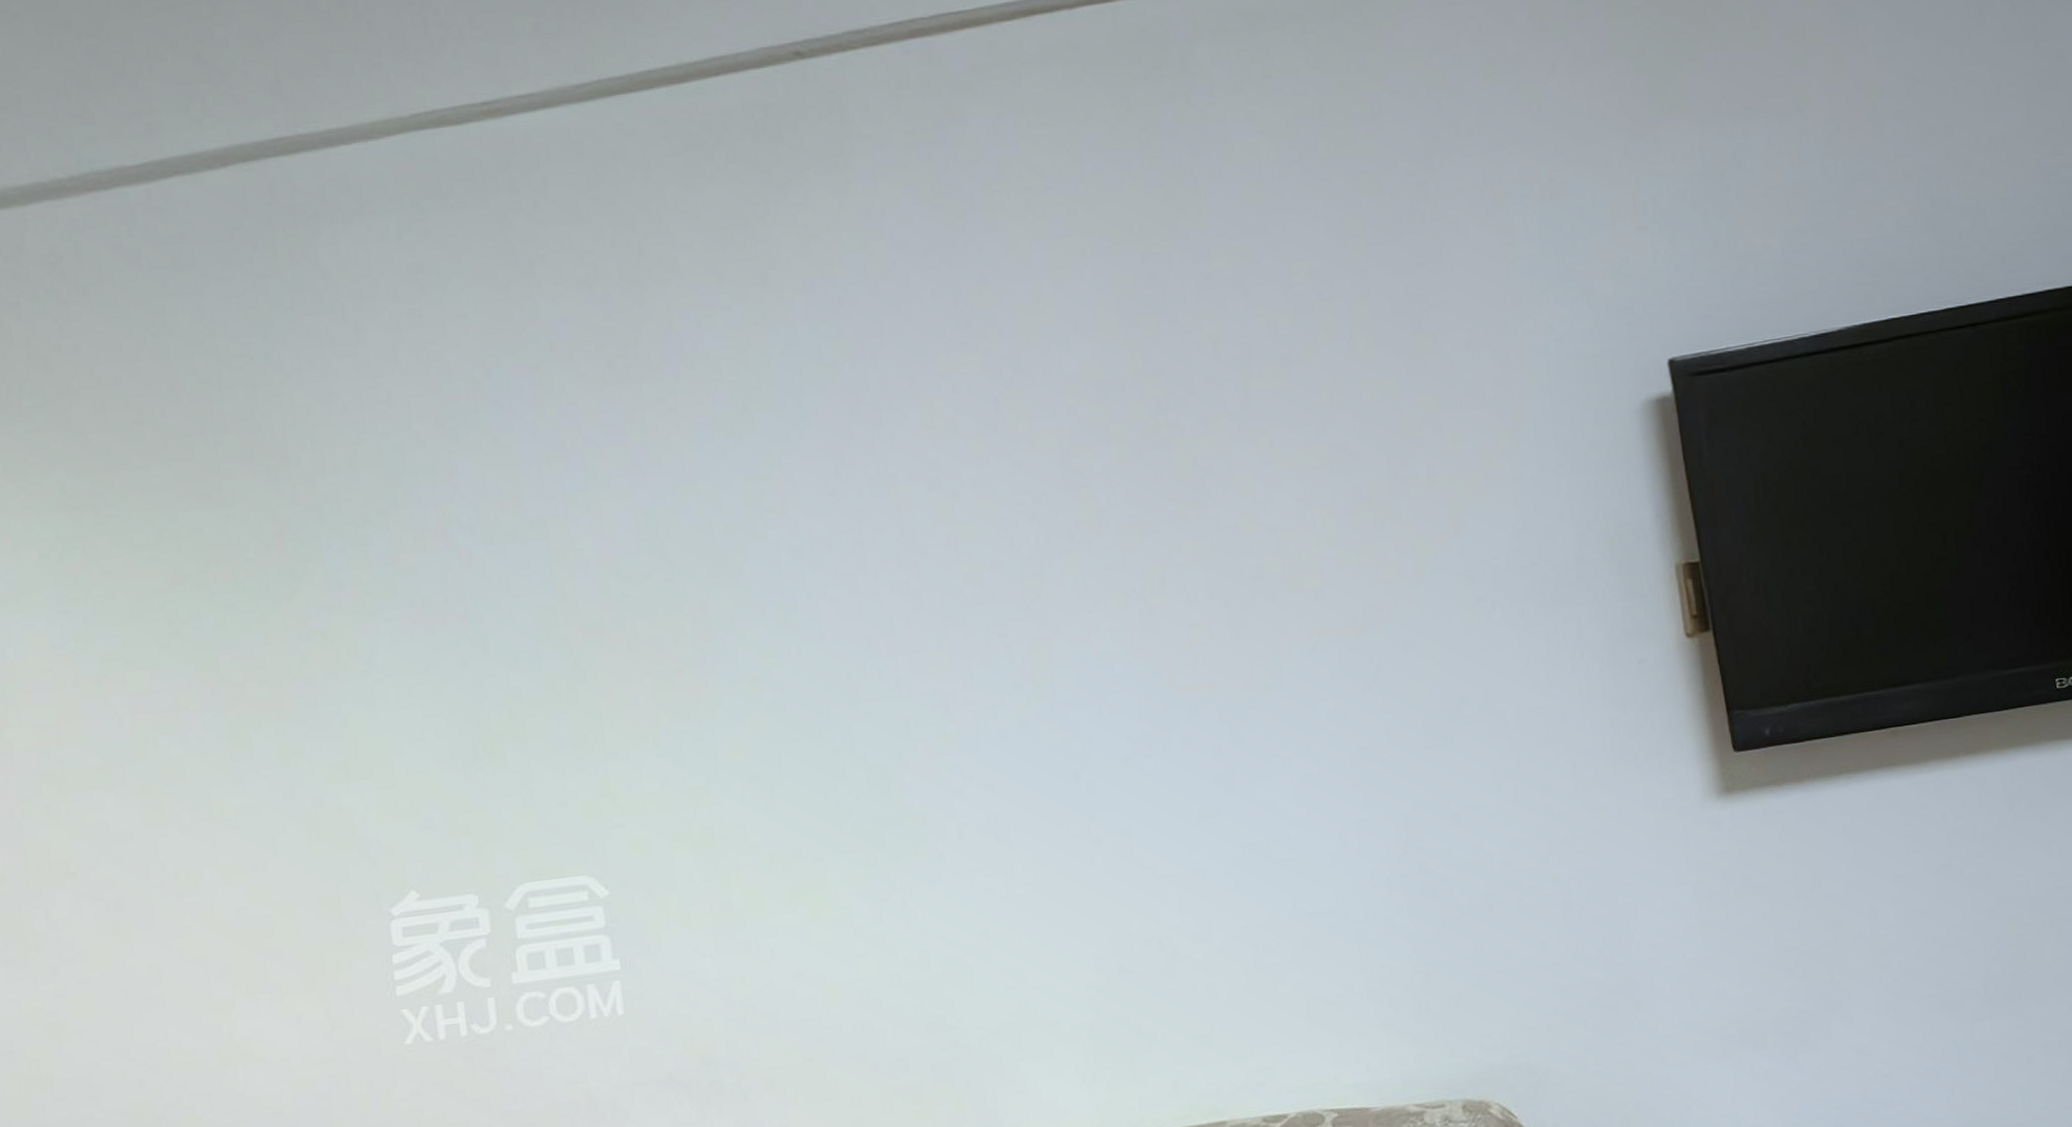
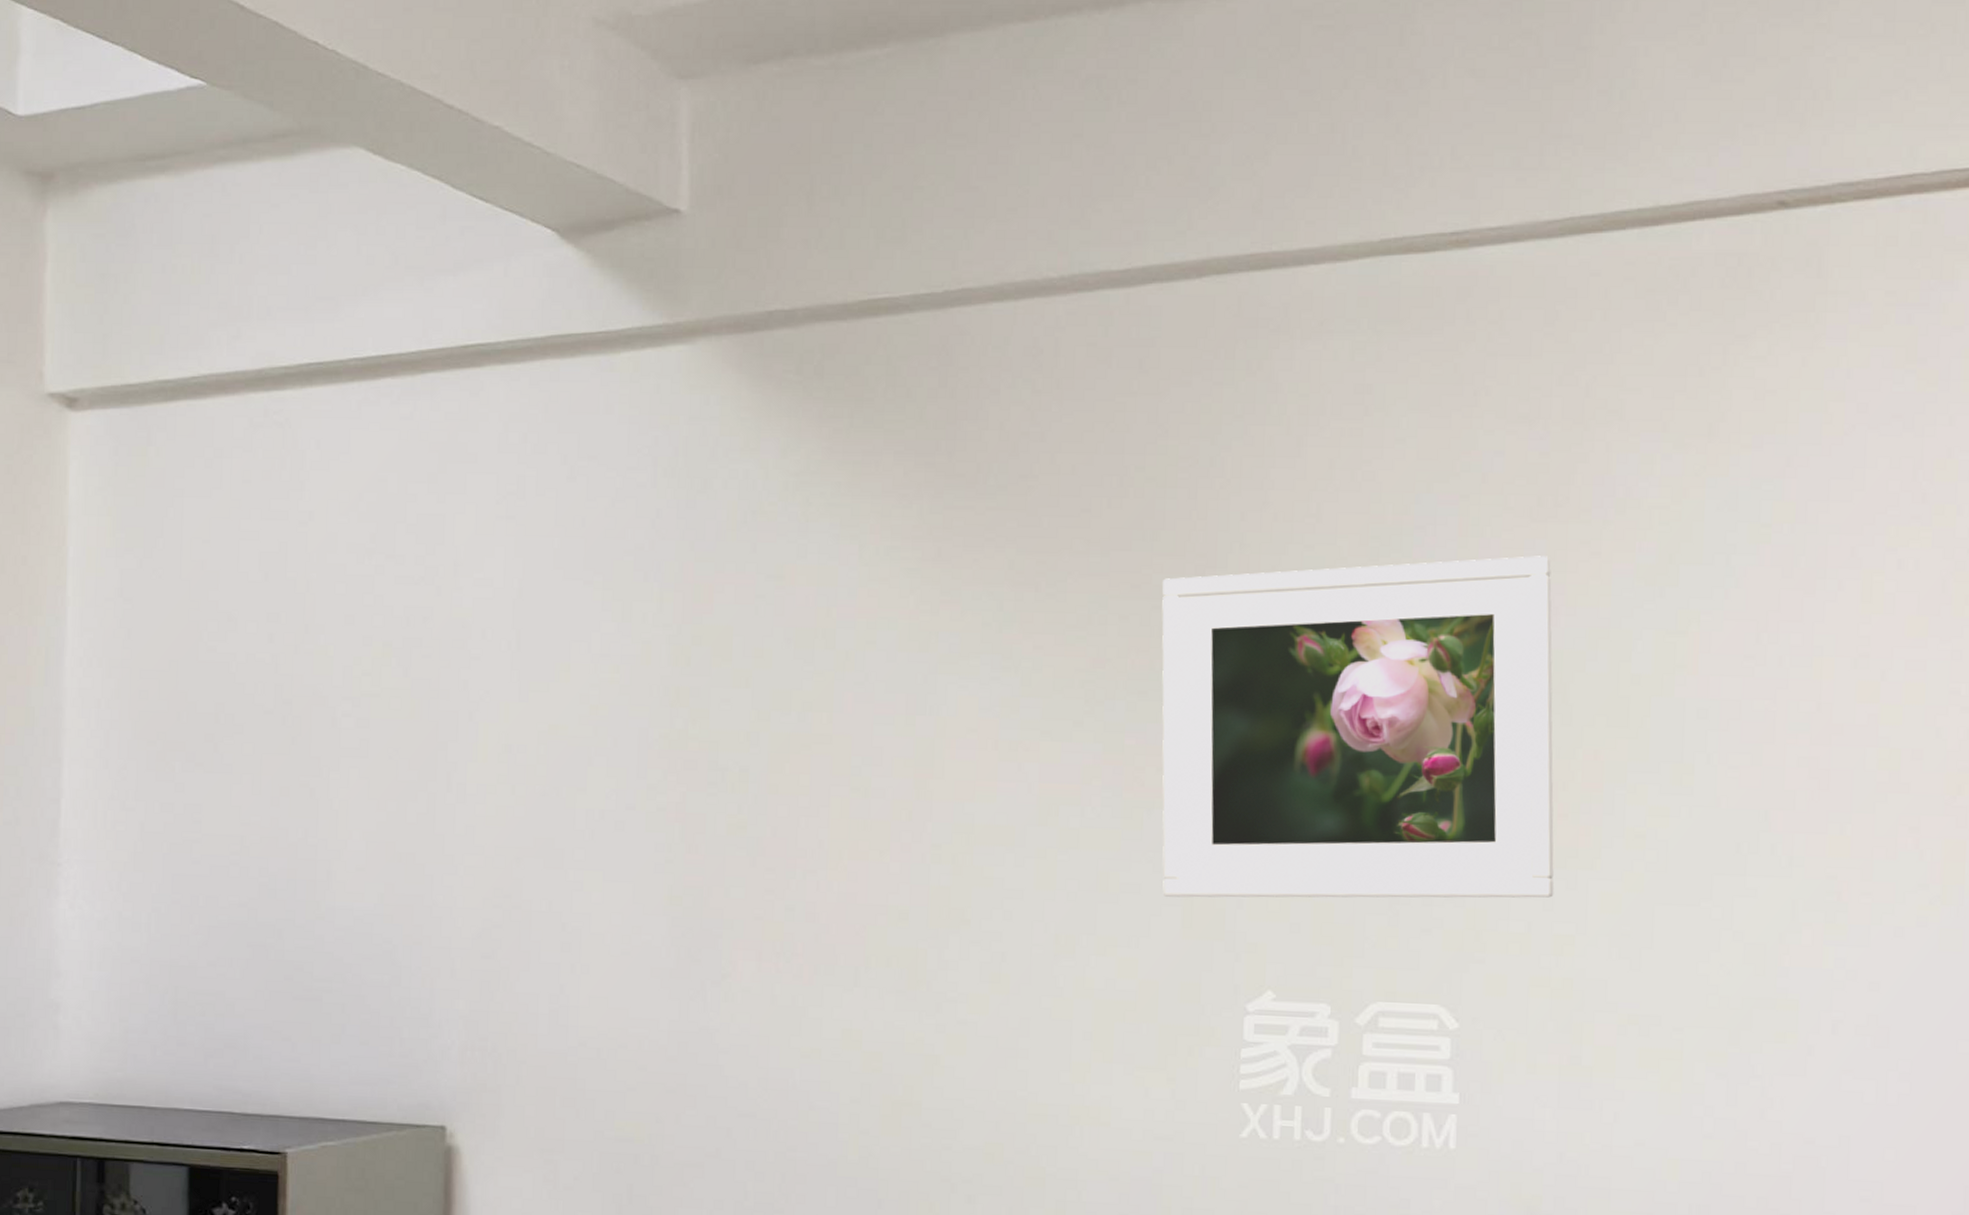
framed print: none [234,417,682,813] -> present [1162,556,1554,898]

